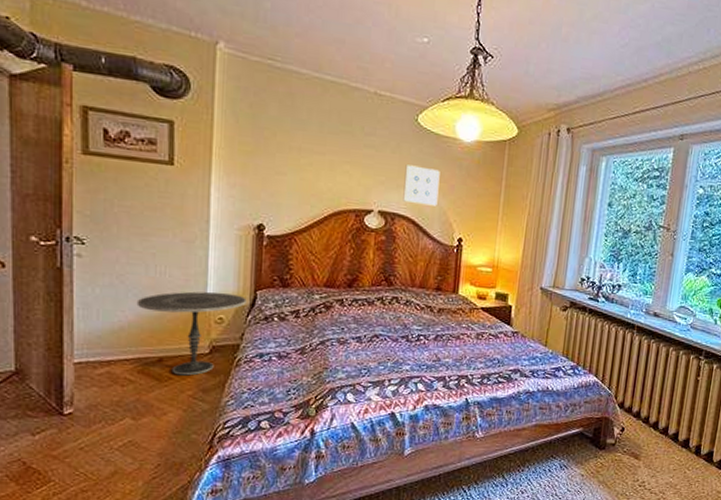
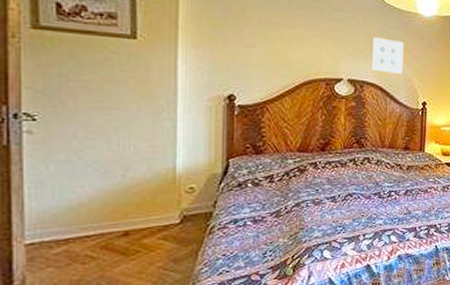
side table: present [136,291,247,376] -> none [98,163,219,248]

